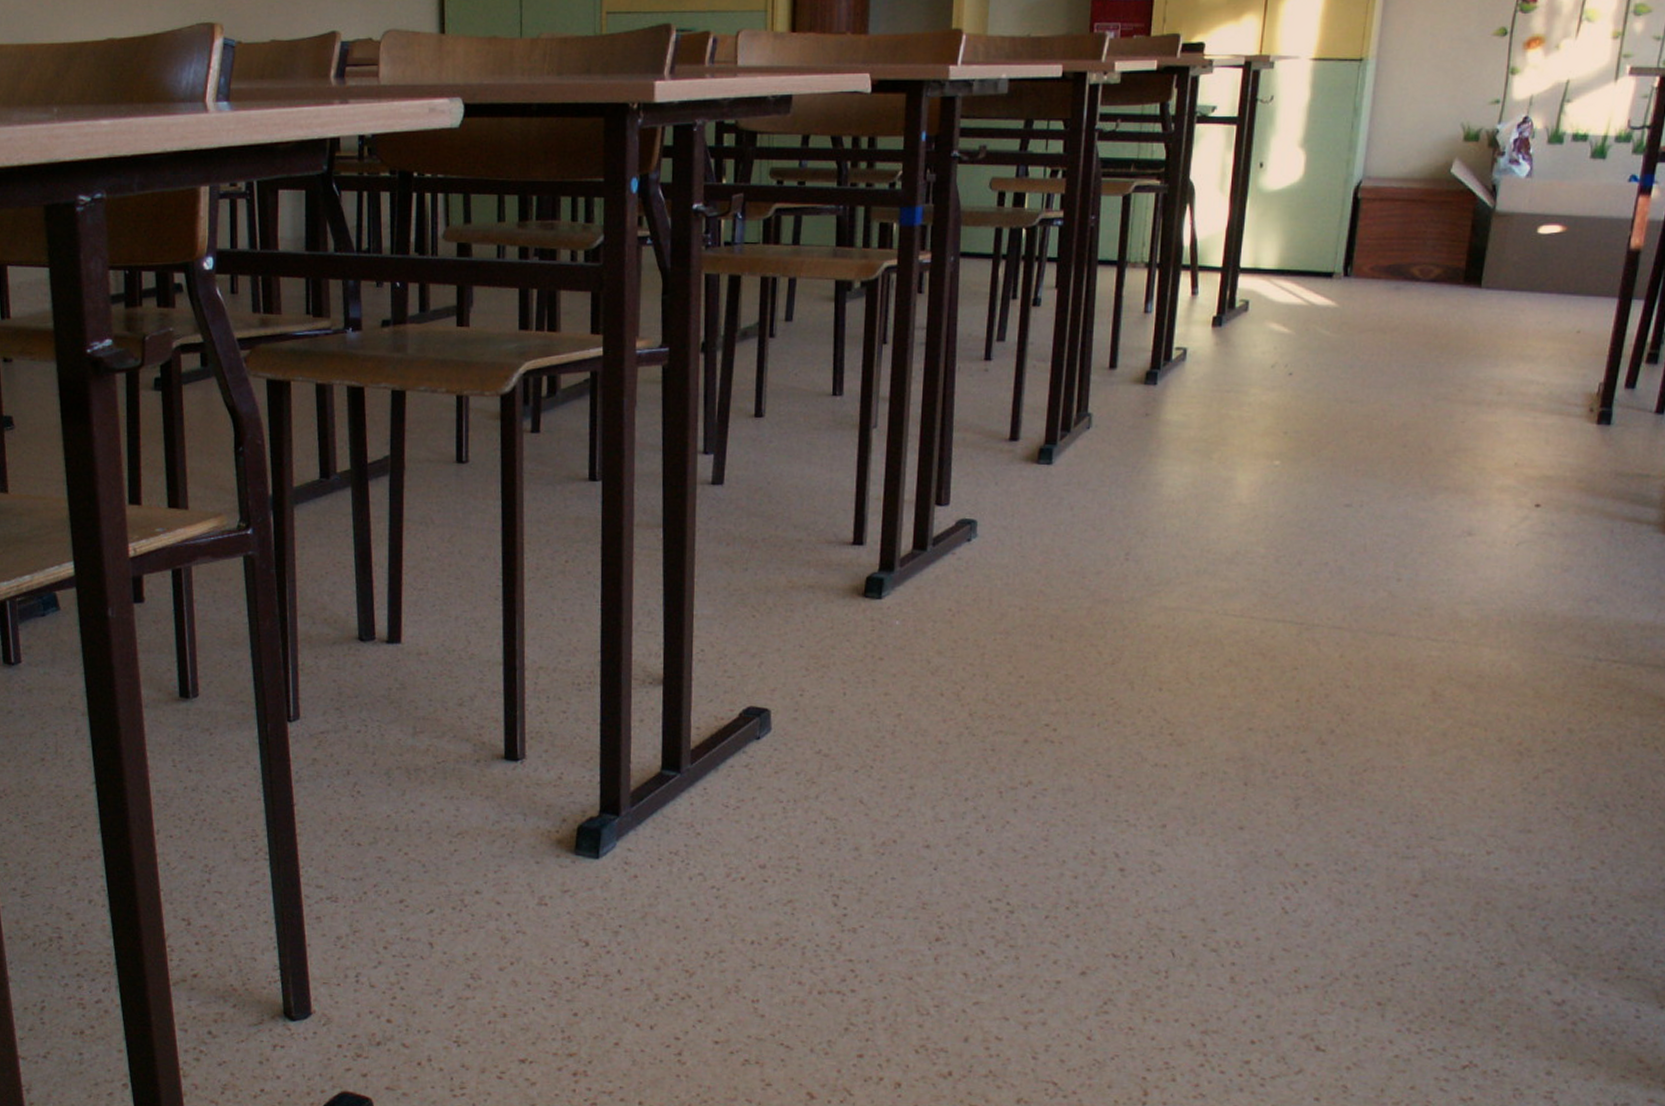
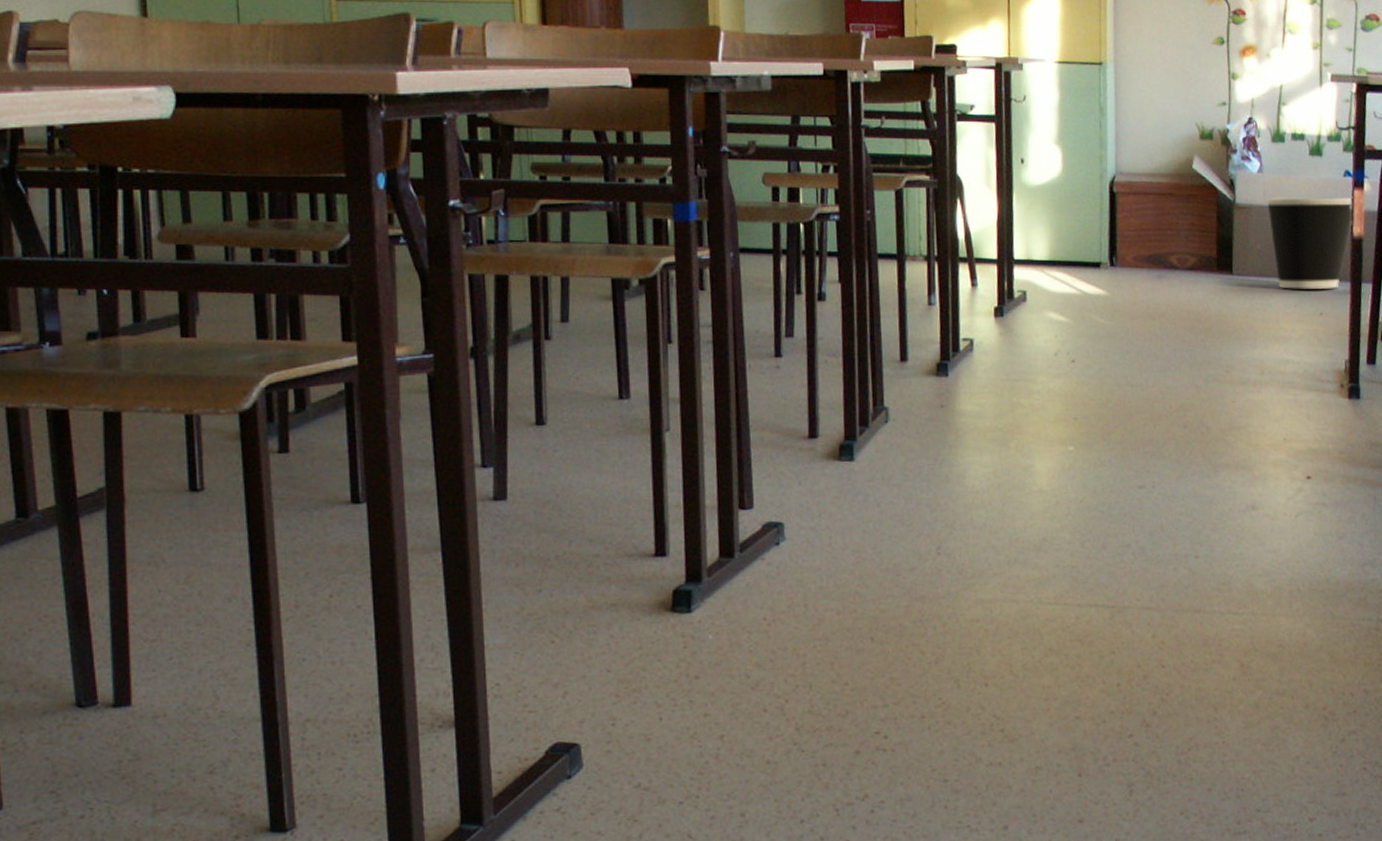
wastebasket: none [1530,204,1636,305] -> present [1265,197,1353,289]

